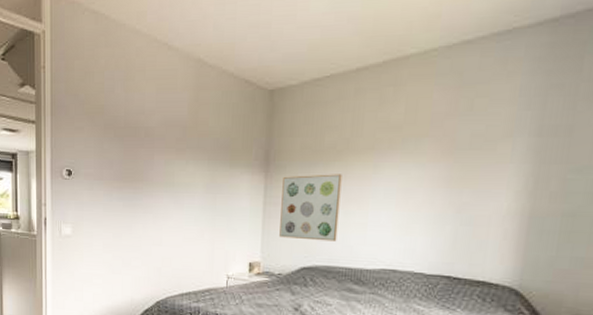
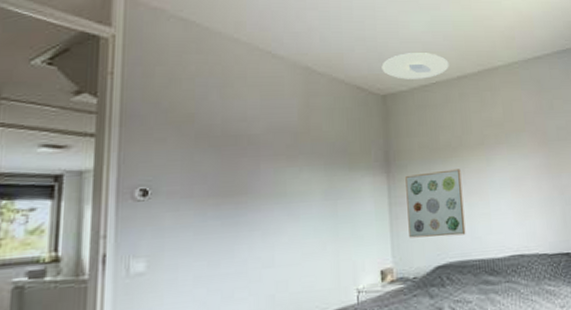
ceiling light: none [273,39,349,72] -> present [381,53,449,79]

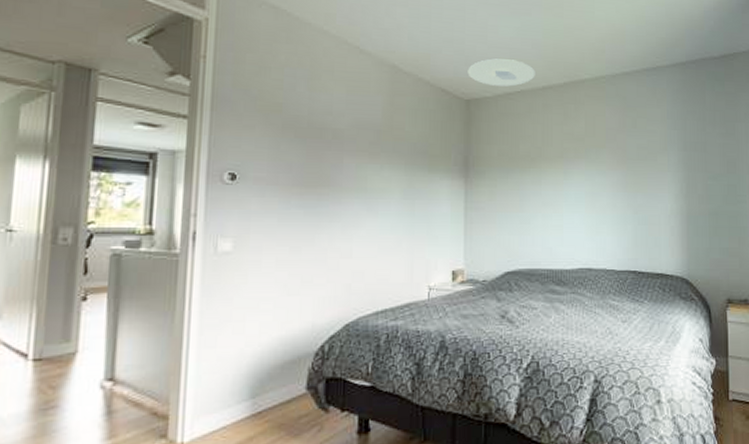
wall art: present [405,169,466,238] -> none [482,179,537,244]

